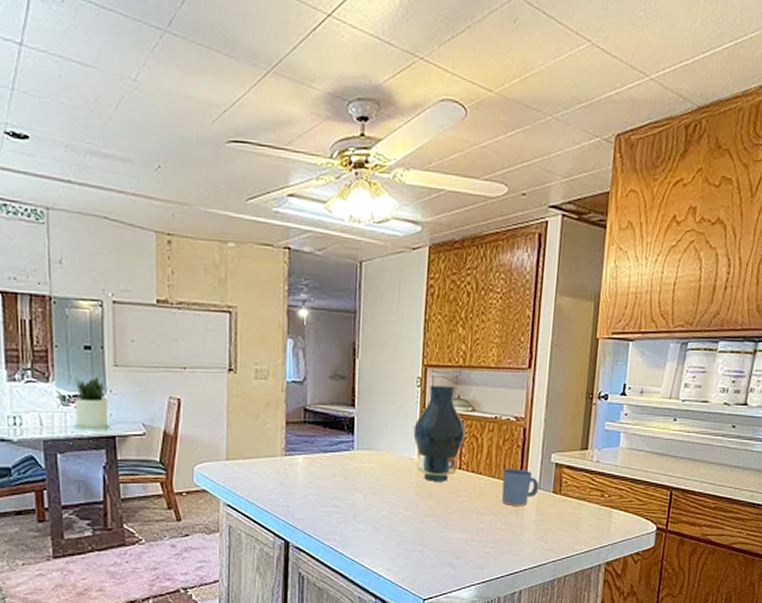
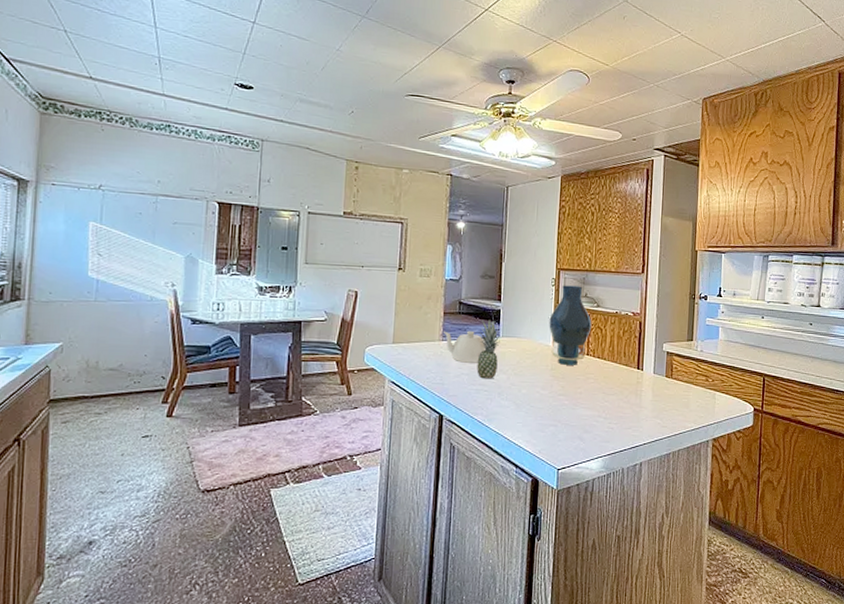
planter: present [73,376,112,432] -> none [267,271,299,317]
teapot: none [285,443,338,481] -> present [442,330,486,363]
fruit: none [327,429,355,499] -> present [477,319,500,379]
mug: present [501,469,539,507] -> none [623,356,654,389]

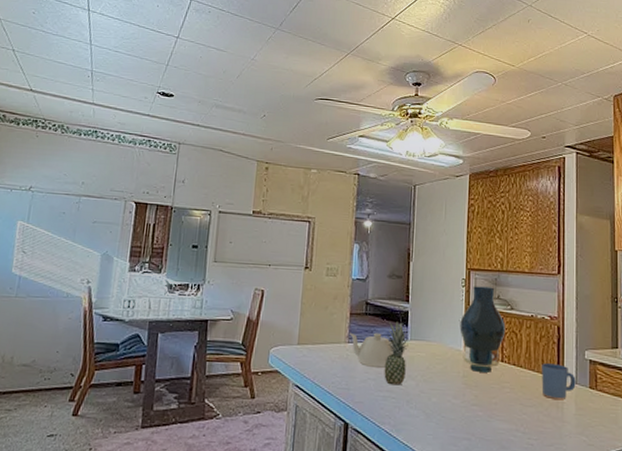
mug: none [623,356,654,389] -> present [541,363,576,400]

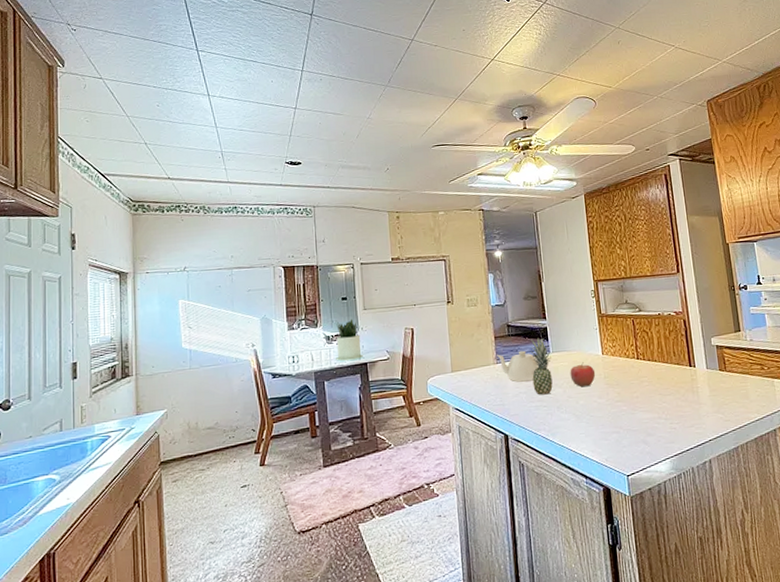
planter: none [175,269,206,316] -> present [336,319,364,362]
fruit: none [426,356,454,384] -> present [570,362,596,388]
vase: present [459,286,506,373] -> none [594,293,638,372]
mug: present [541,363,576,400] -> none [674,353,707,386]

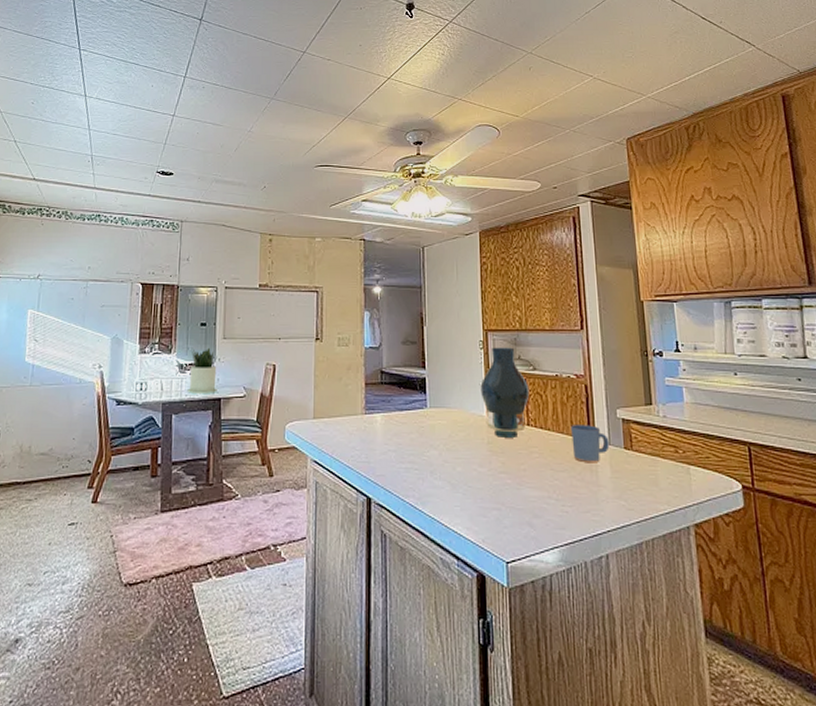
teapot: present [496,350,539,382] -> none [365,402,413,438]
fruit: present [530,338,553,395] -> none [404,389,428,456]
fruit: present [570,362,596,388] -> none [448,423,478,452]
vase: none [594,293,638,372] -> present [480,347,530,438]
mug: none [674,353,707,386] -> present [571,425,610,463]

